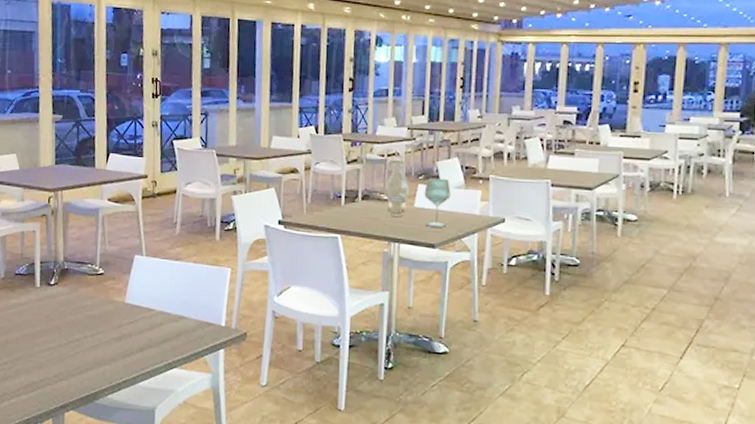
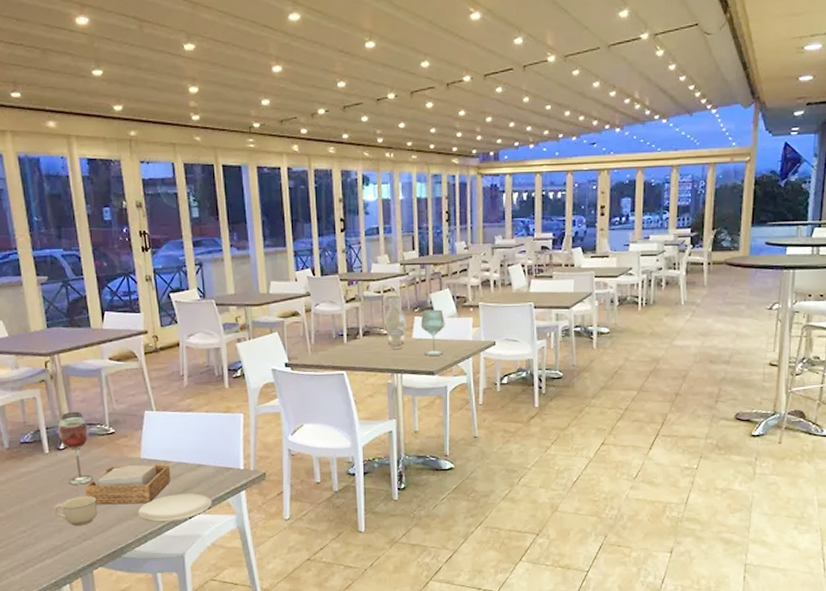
cup: none [36,334,78,365] -> present [53,495,98,526]
wineglass: none [51,248,80,323] -> present [58,411,93,485]
napkin holder: none [67,307,153,351] -> present [84,464,171,505]
plate: none [115,344,190,373] -> present [138,494,212,522]

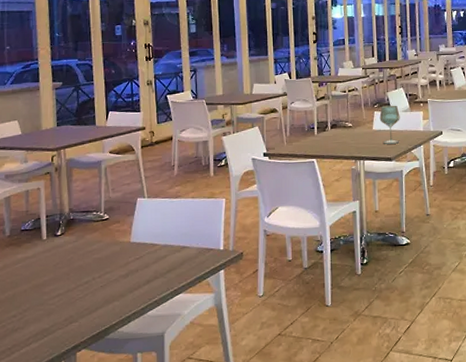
cup: present [53,495,98,526] -> none [45,279,86,309]
wineglass: present [58,411,93,485] -> none [57,200,85,269]
napkin holder: present [84,464,171,505] -> none [76,247,157,288]
plate: present [138,494,212,522] -> none [124,274,193,303]
vase: present [384,296,407,350] -> none [348,94,368,140]

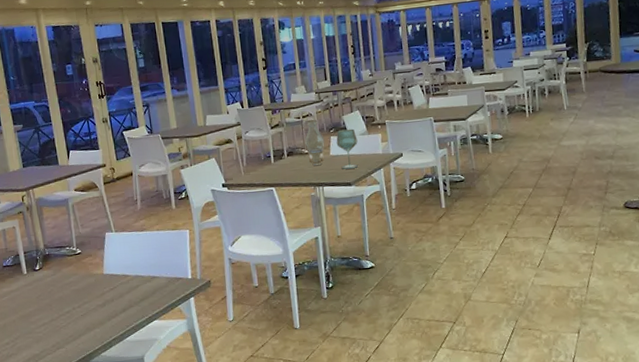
vase: none [348,94,368,140] -> present [304,120,325,166]

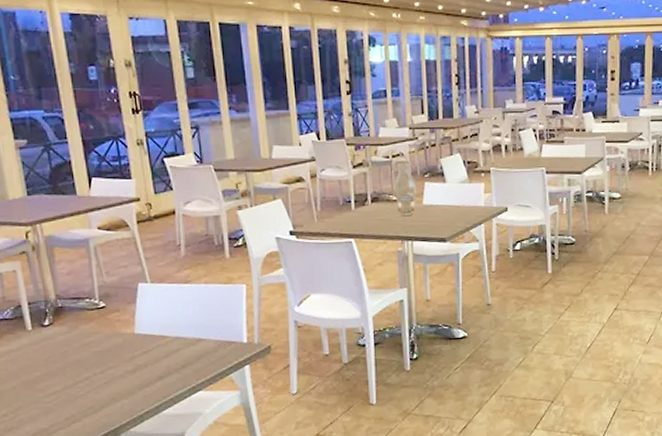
wine glass: present [336,129,358,169] -> none [431,175,457,222]

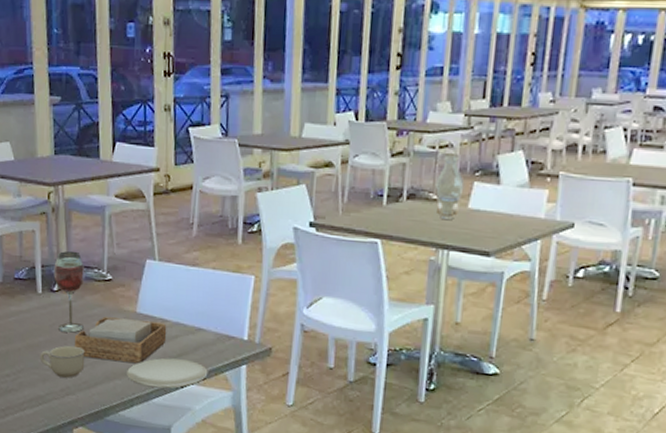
cup: none [38,374,88,407] -> present [40,345,85,378]
wineglass: none [41,284,82,363] -> present [53,250,85,333]
napkin holder: none [73,339,169,384] -> present [74,316,167,364]
plate: none [133,369,214,401] -> present [127,358,208,389]

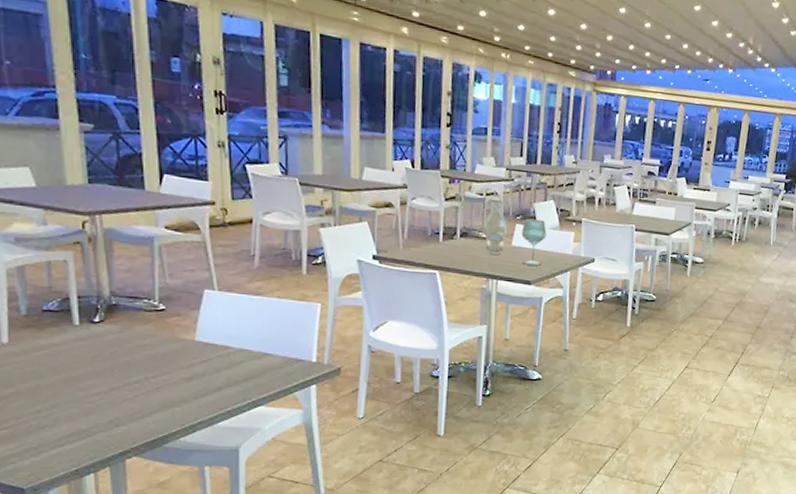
cup: present [40,345,85,378] -> none [80,376,137,409]
wineglass: present [53,250,85,333] -> none [93,281,133,364]
napkin holder: present [74,316,167,364] -> none [122,346,230,391]
plate: present [127,358,208,389] -> none [187,383,277,412]
wine glass: none [480,174,513,233] -> present [521,218,547,266]

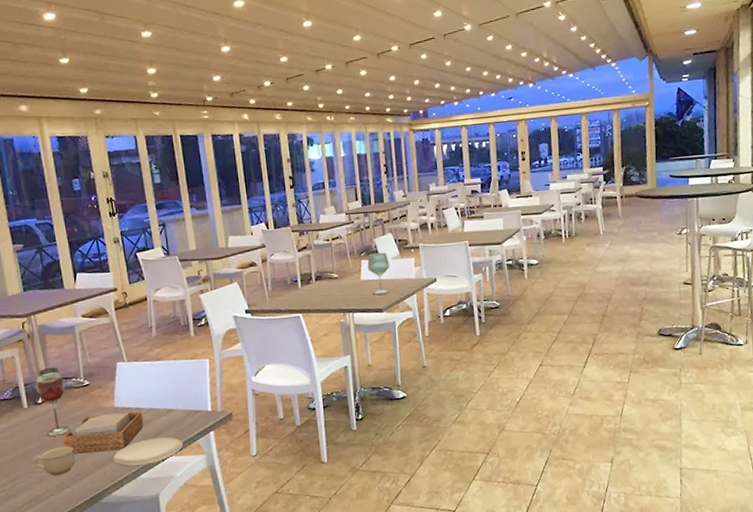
cup: none [80,376,137,409] -> present [33,446,75,476]
wineglass: none [93,281,133,364] -> present [36,367,70,437]
napkin holder: none [122,346,230,391] -> present [62,411,144,454]
plate: none [187,383,277,412] -> present [113,437,183,467]
vase: present [483,200,508,255] -> none [333,242,355,292]

